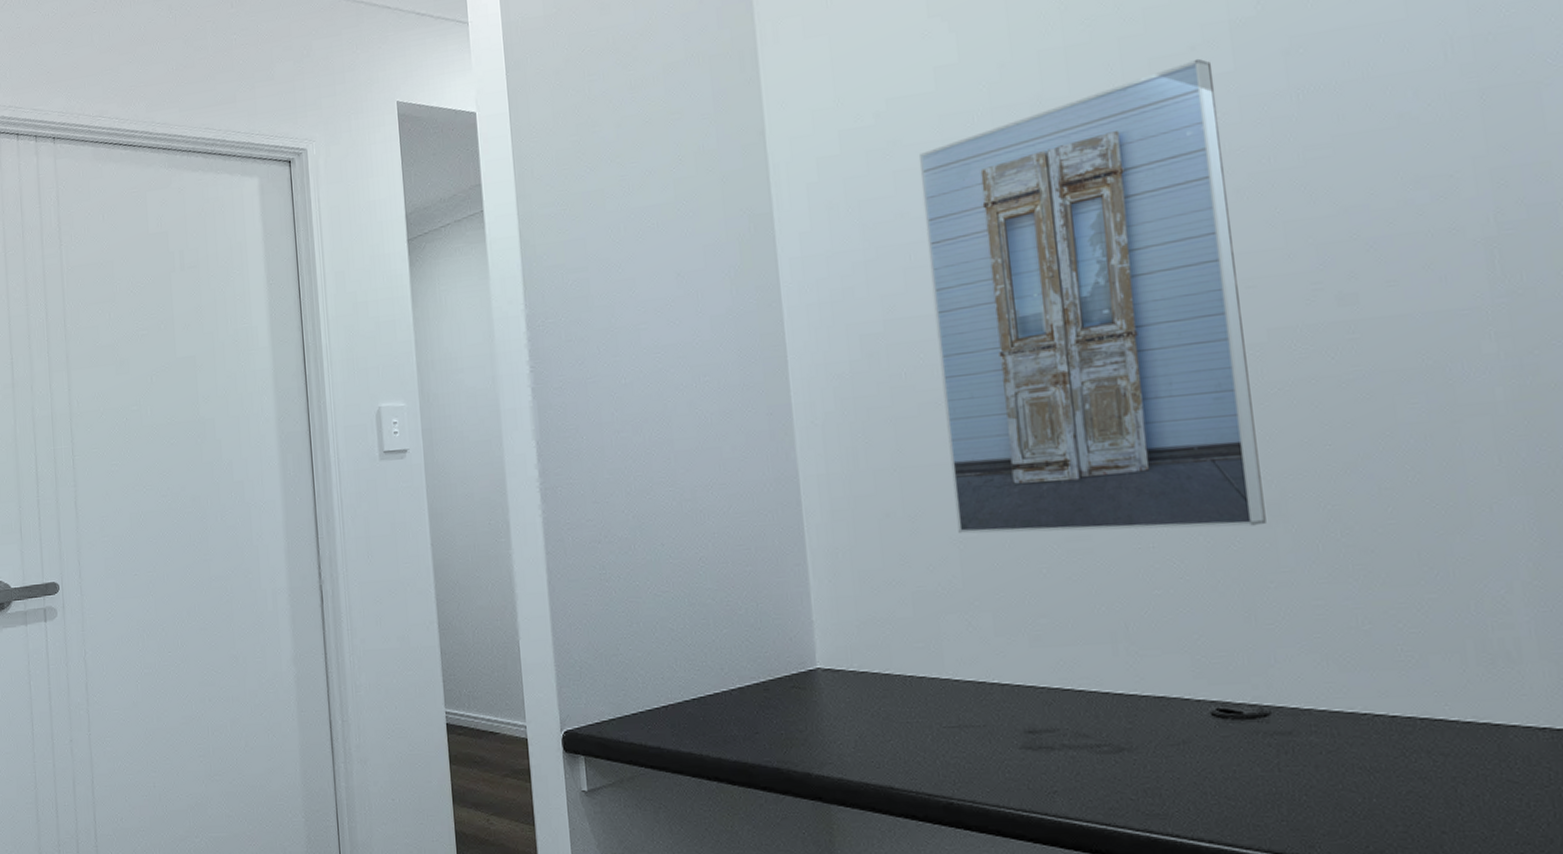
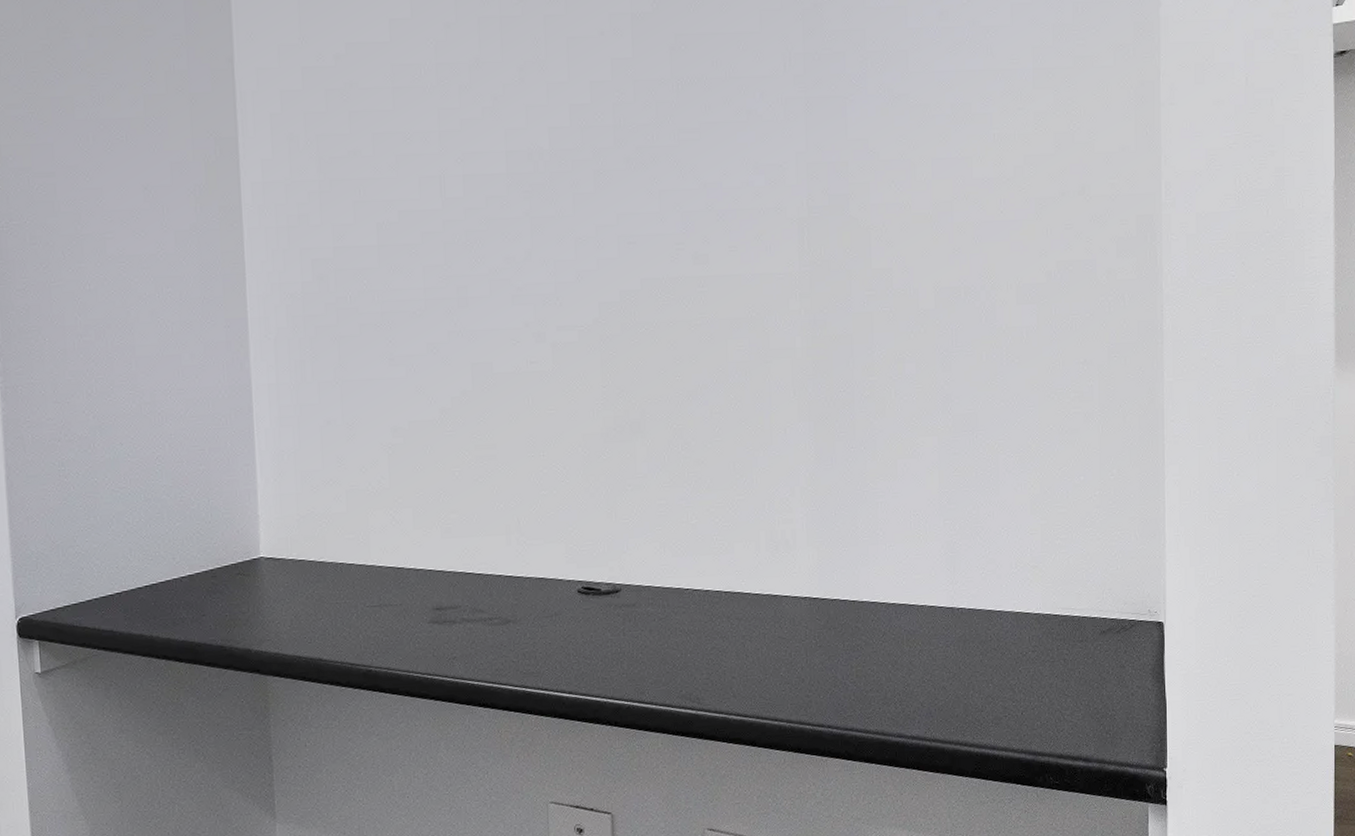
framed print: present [918,58,1266,534] -> none [371,43,629,441]

